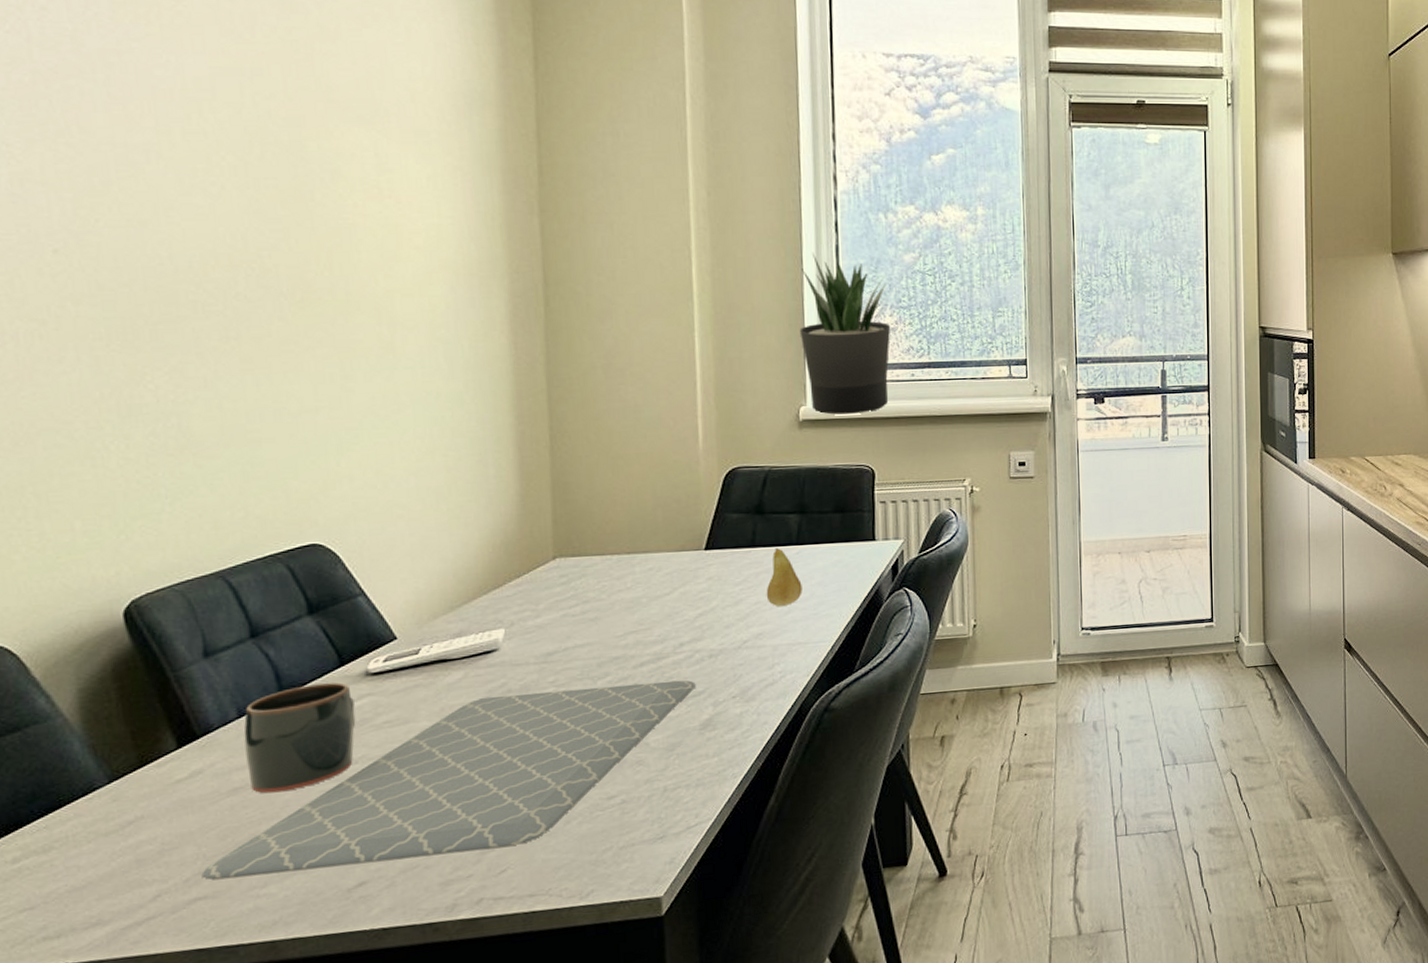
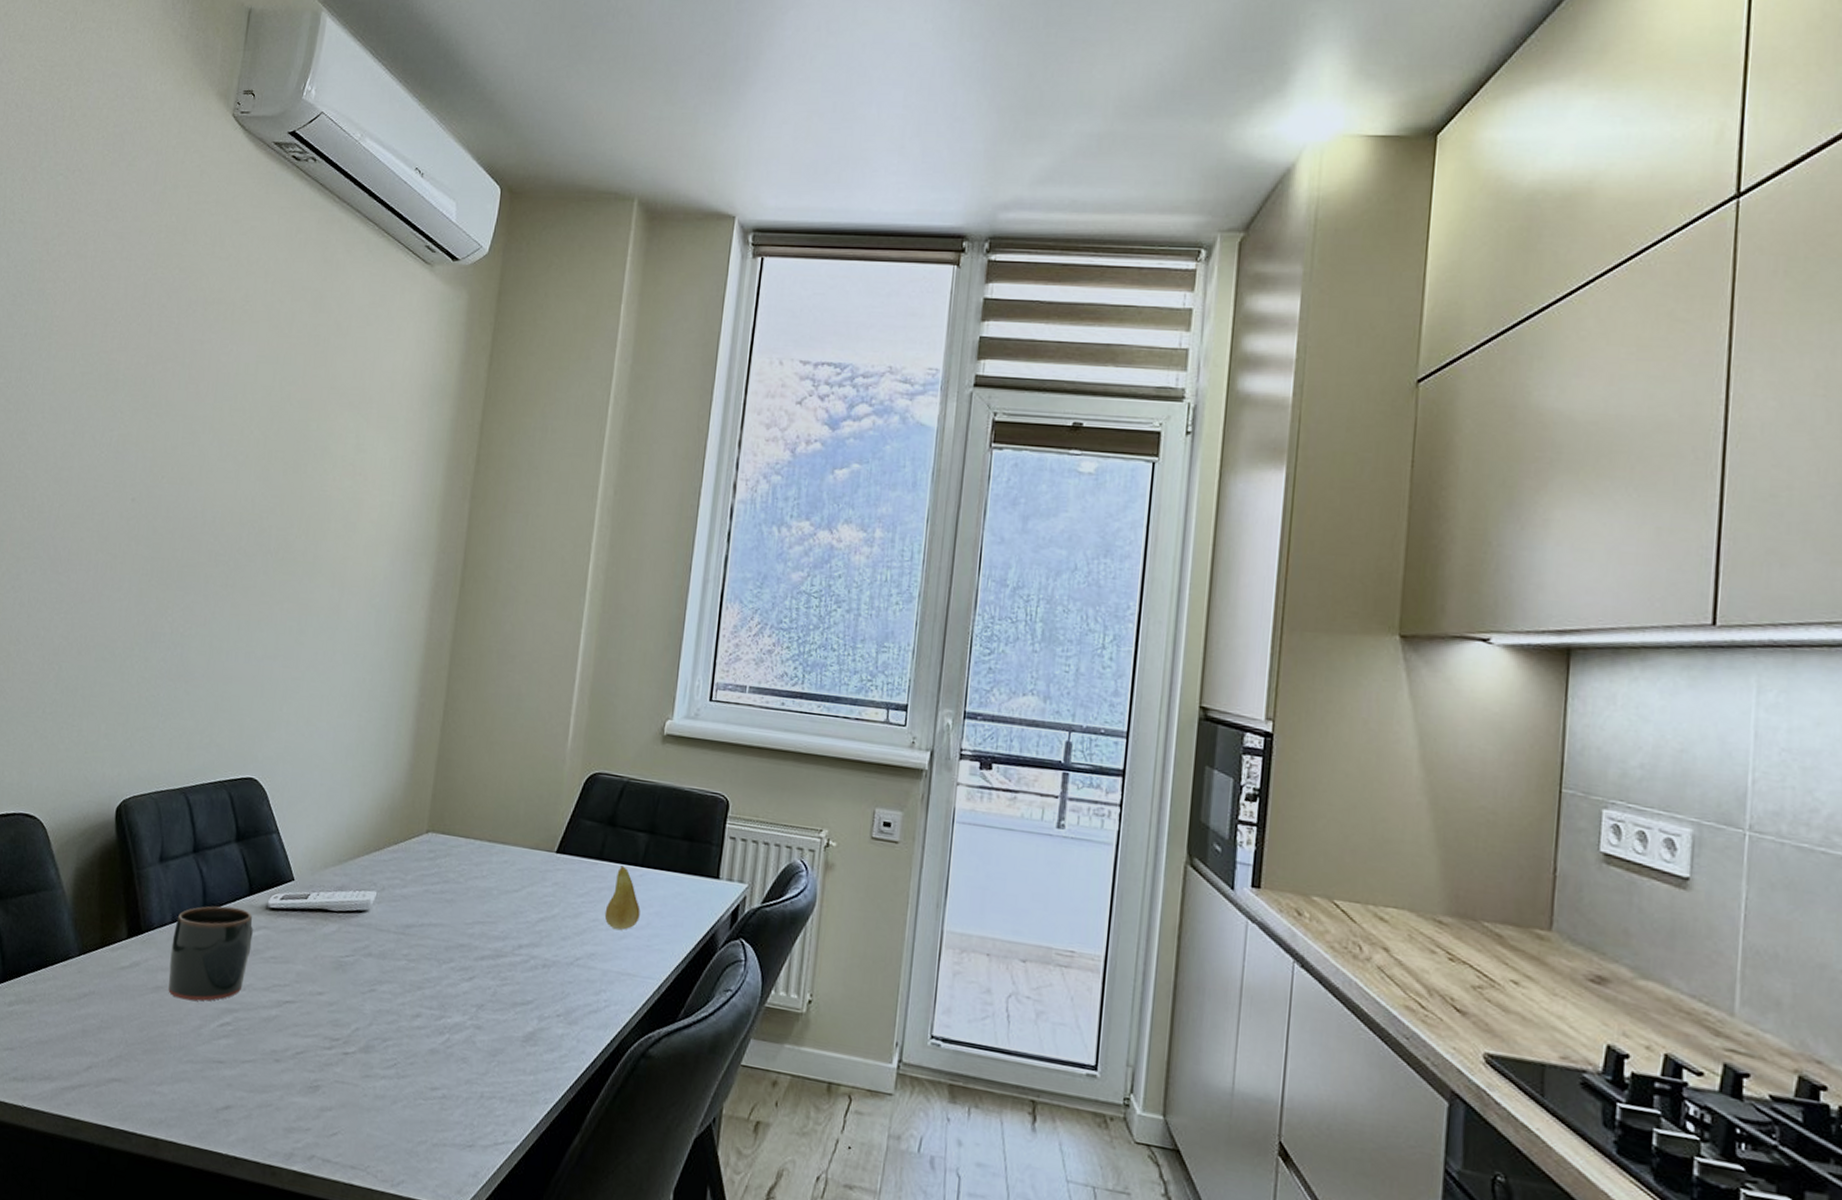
placemat: present [201,680,696,880] -> none [121,955,526,1112]
planter: present [799,253,891,415] -> none [677,561,770,738]

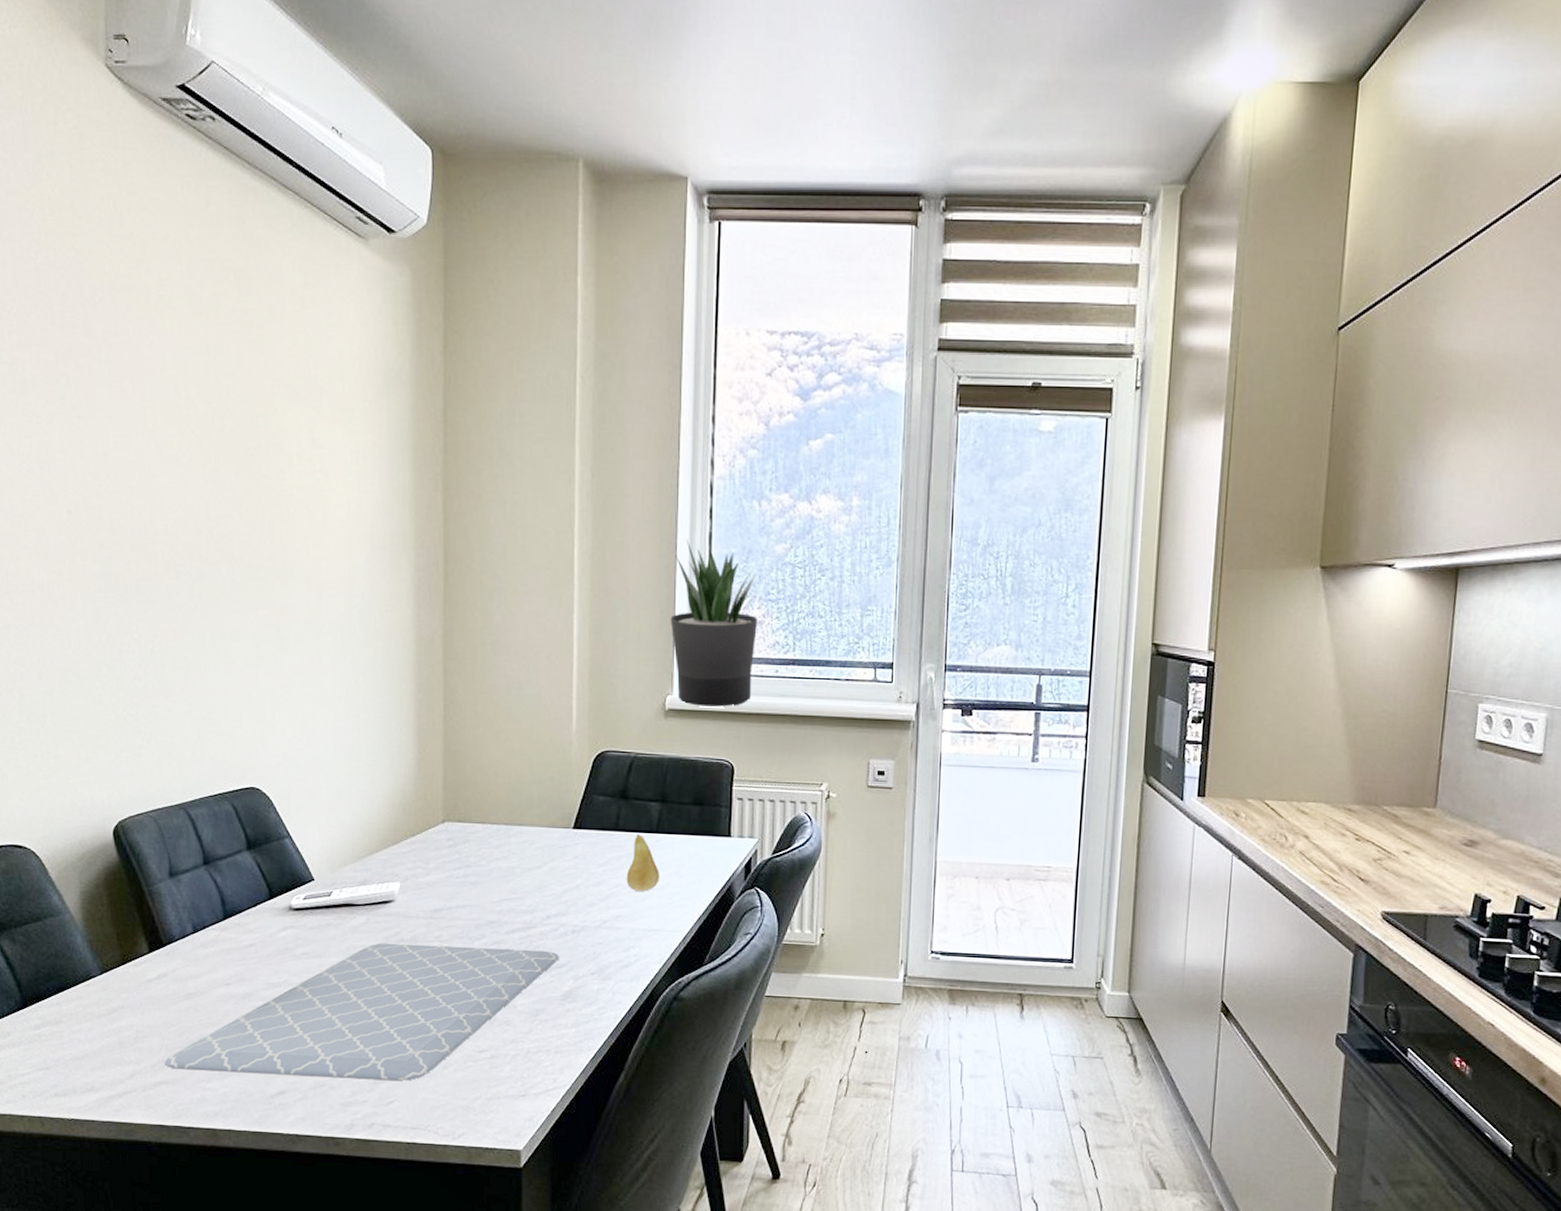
placemat: none [121,955,526,1112] -> present [164,943,559,1081]
mug: present [168,906,253,1001] -> none [197,912,281,1002]
planter: none [677,561,770,738] -> present [670,540,758,707]

